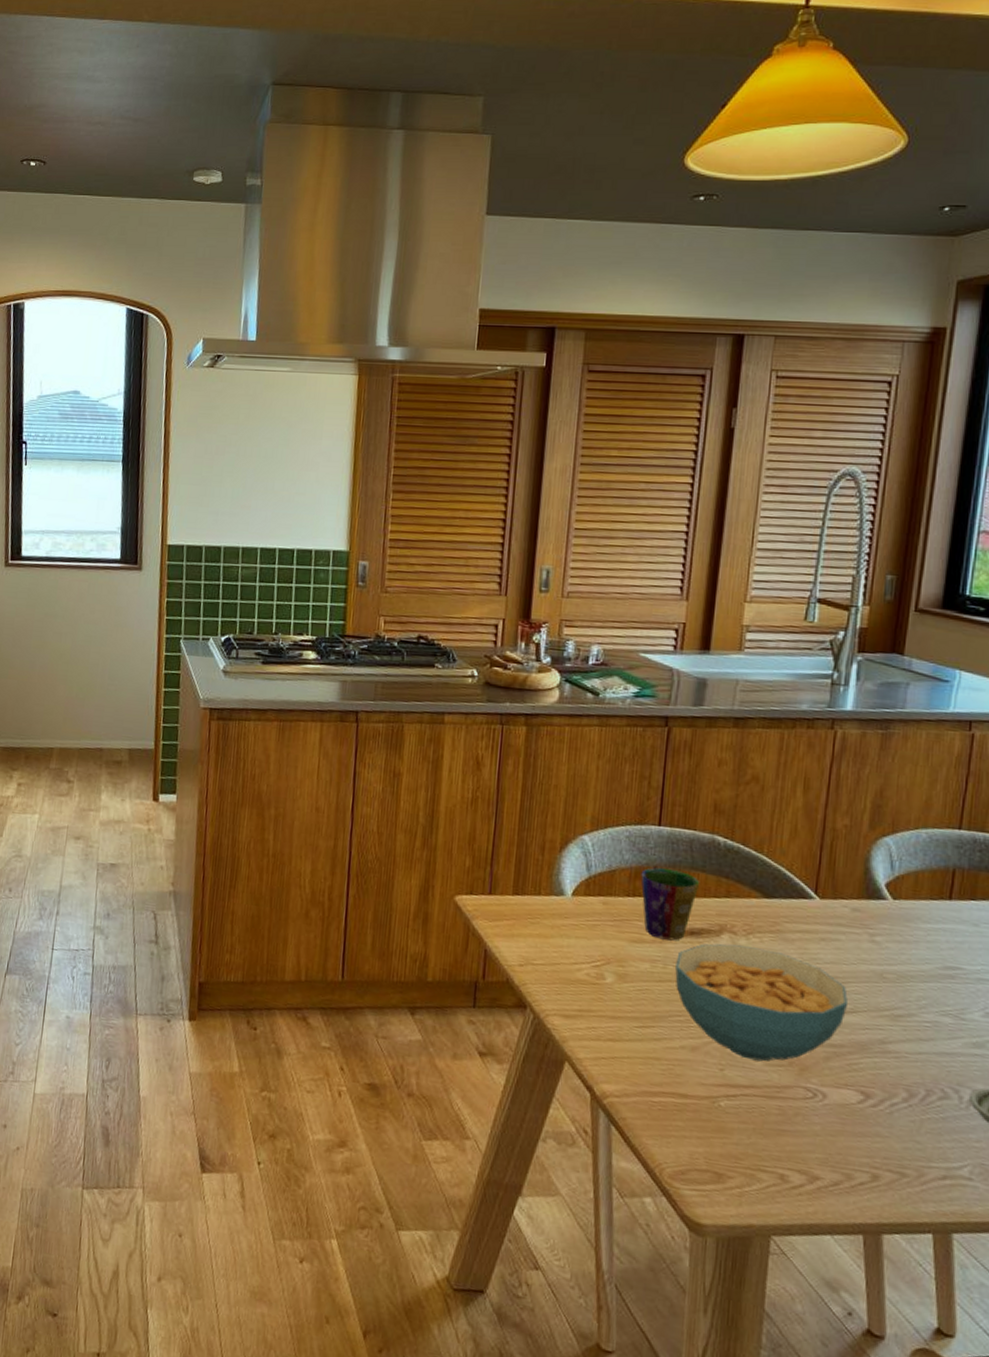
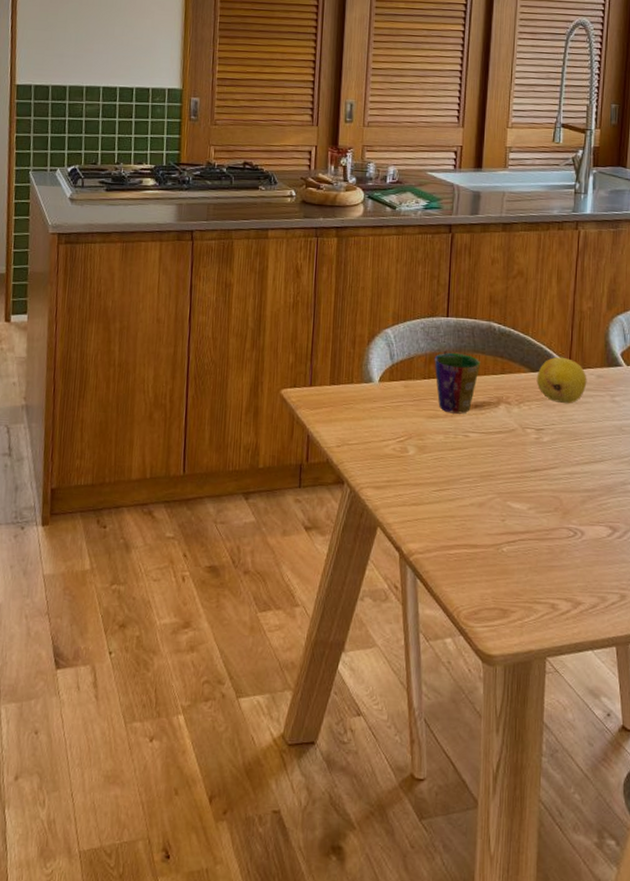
cereal bowl: present [675,944,848,1062] -> none [464,412,597,510]
fruit: none [771,882,839,940] -> present [536,356,587,404]

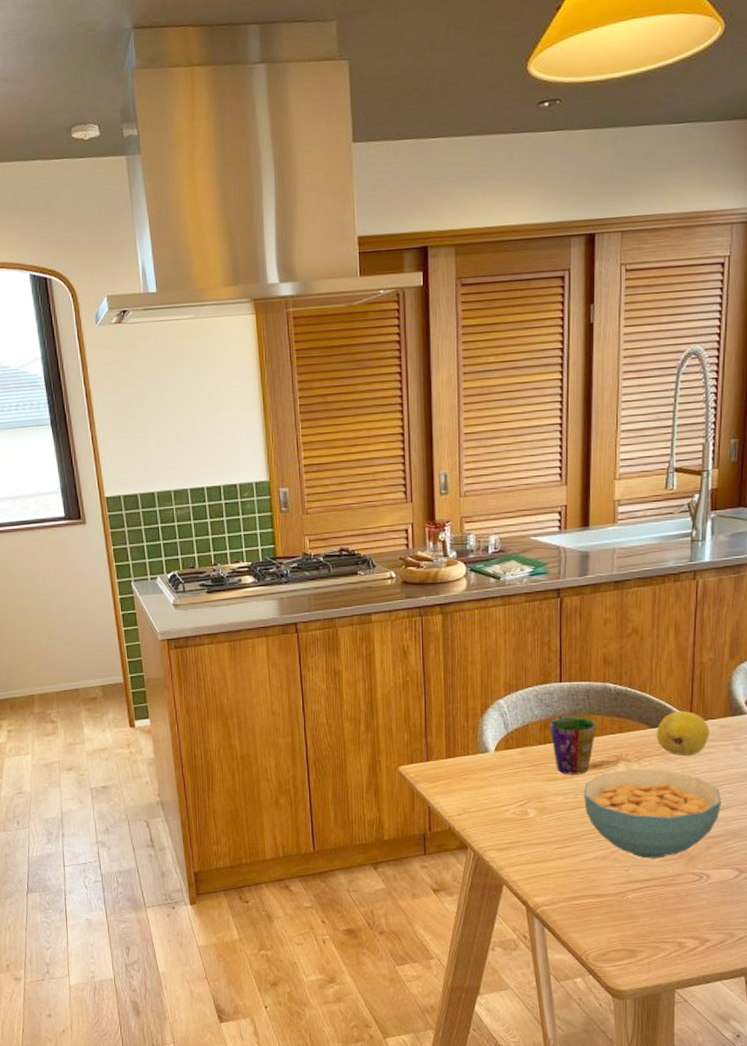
cereal bowl: none [464,412,597,510] -> present [584,769,721,859]

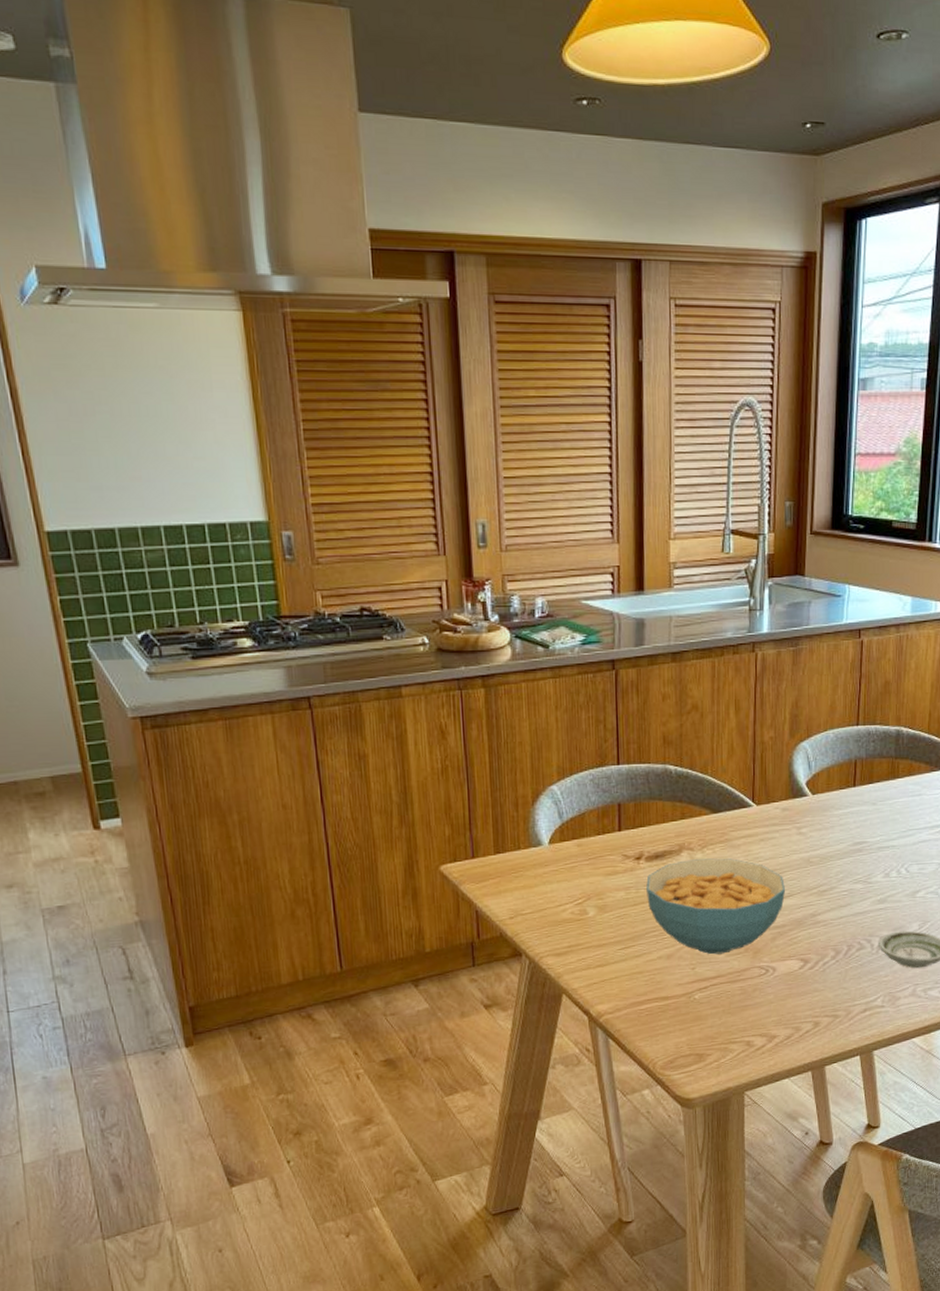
cup: present [549,716,598,775] -> none [607,802,659,868]
fruit: present [656,710,710,756] -> none [719,793,772,843]

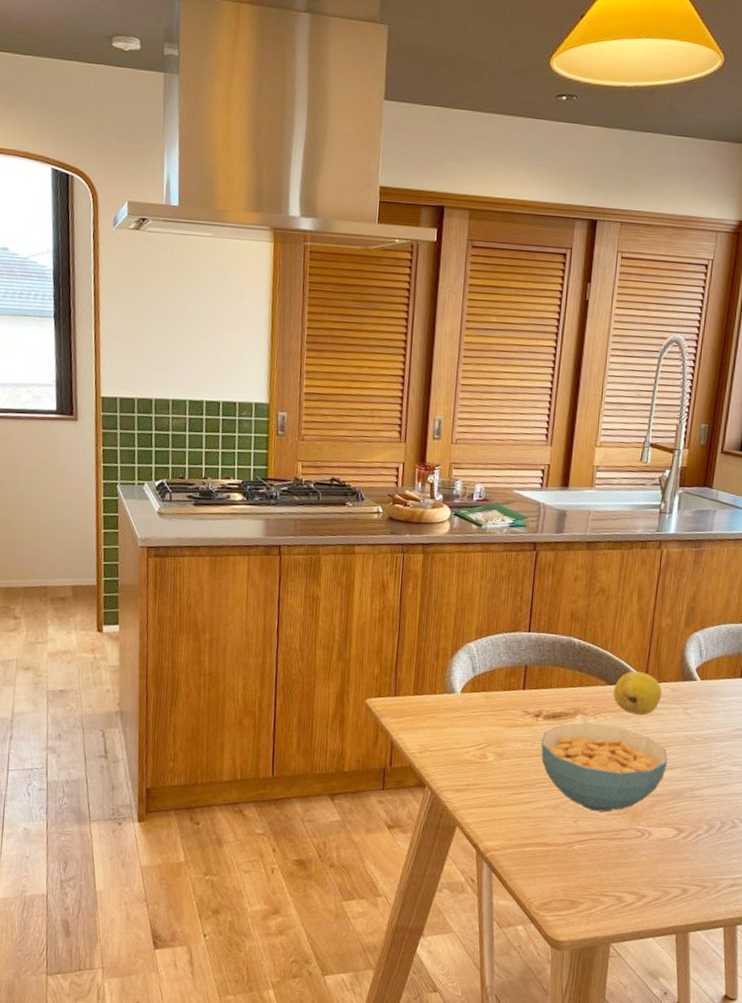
fruit: none [719,793,772,843] -> present [613,671,662,716]

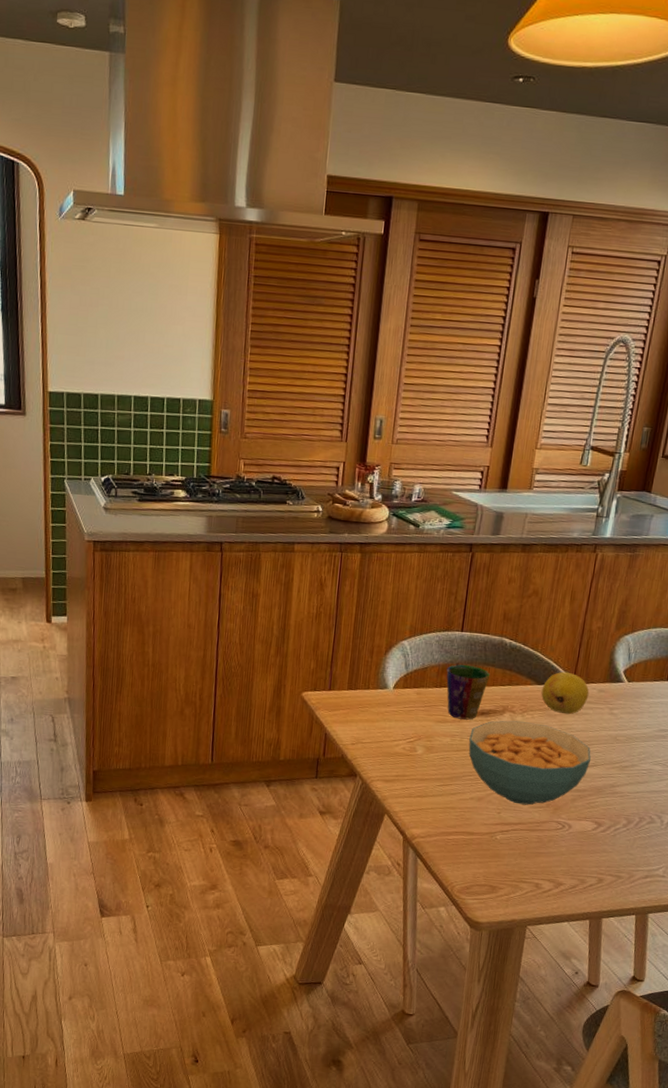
cup: none [515,666,560,724] -> present [446,664,490,720]

